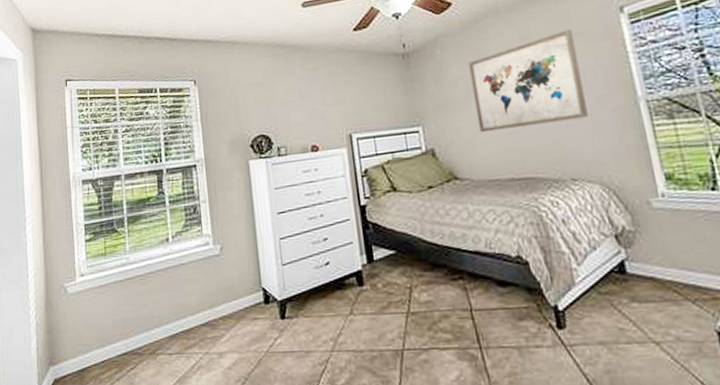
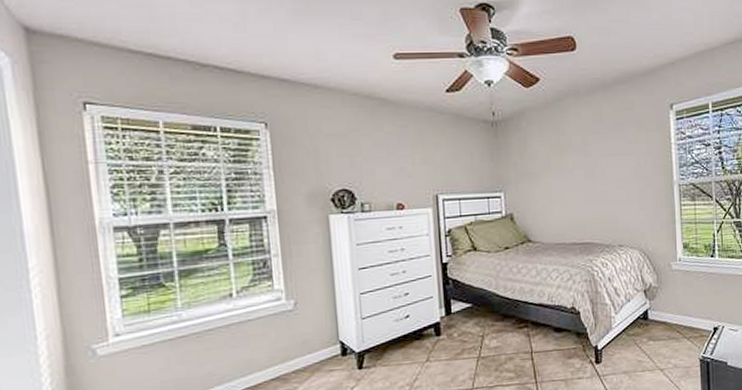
wall art: present [468,29,589,133] -> none [549,118,637,202]

